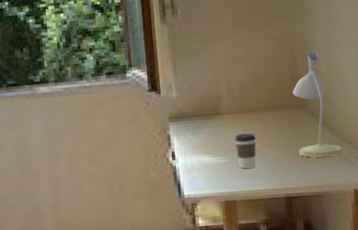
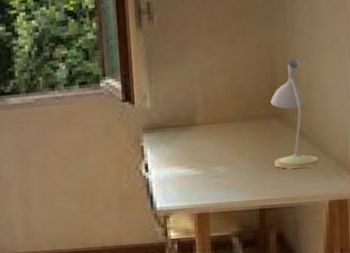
coffee cup: present [234,133,257,169] -> none [209,144,232,180]

